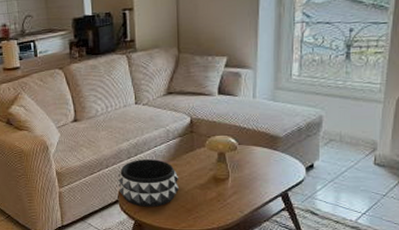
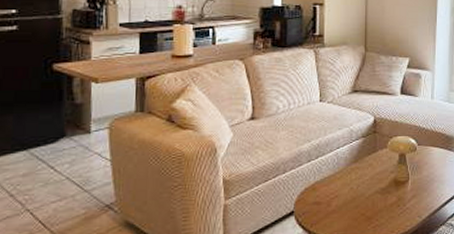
decorative bowl: present [118,159,180,207] -> none [295,162,361,218]

